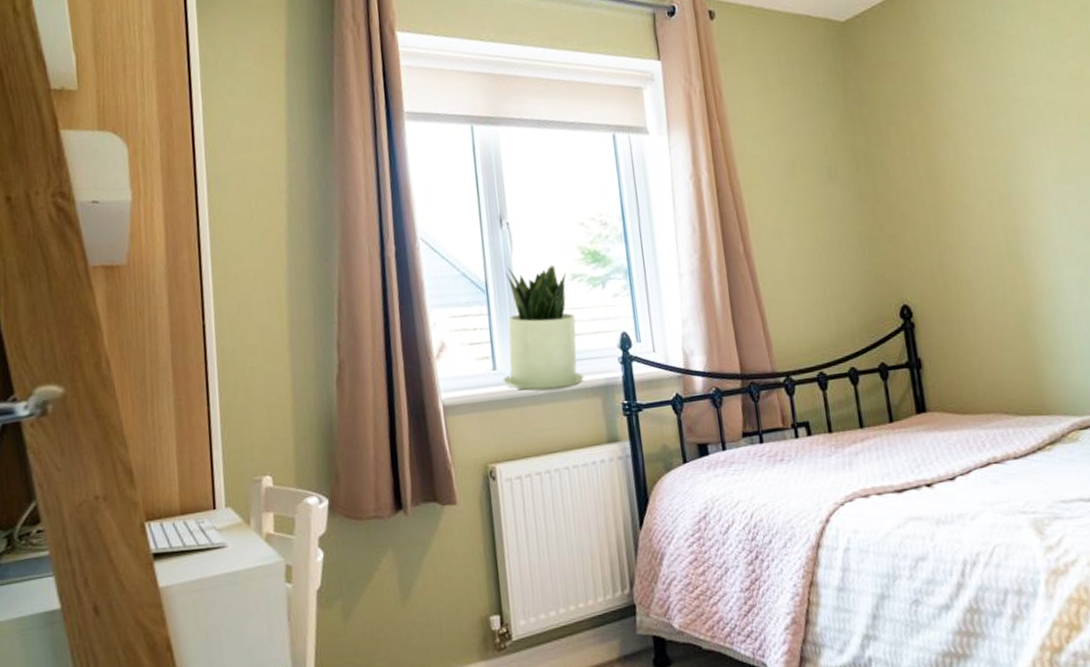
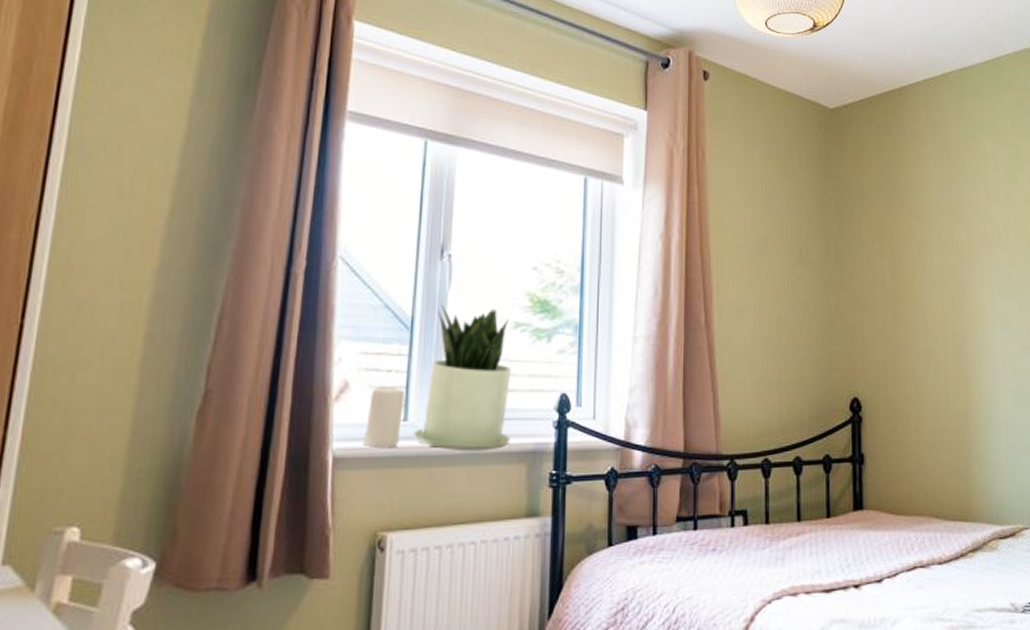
candle: none [464,342,493,396] -> present [363,387,404,449]

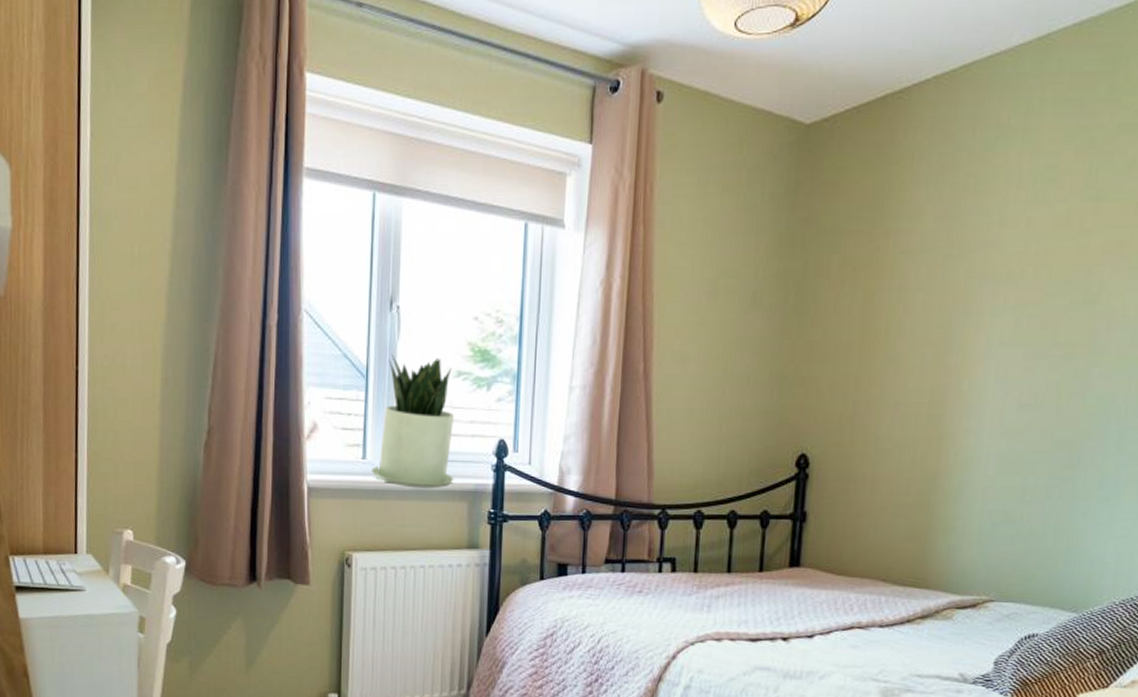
candle: present [363,387,404,449] -> none [331,428,363,482]

